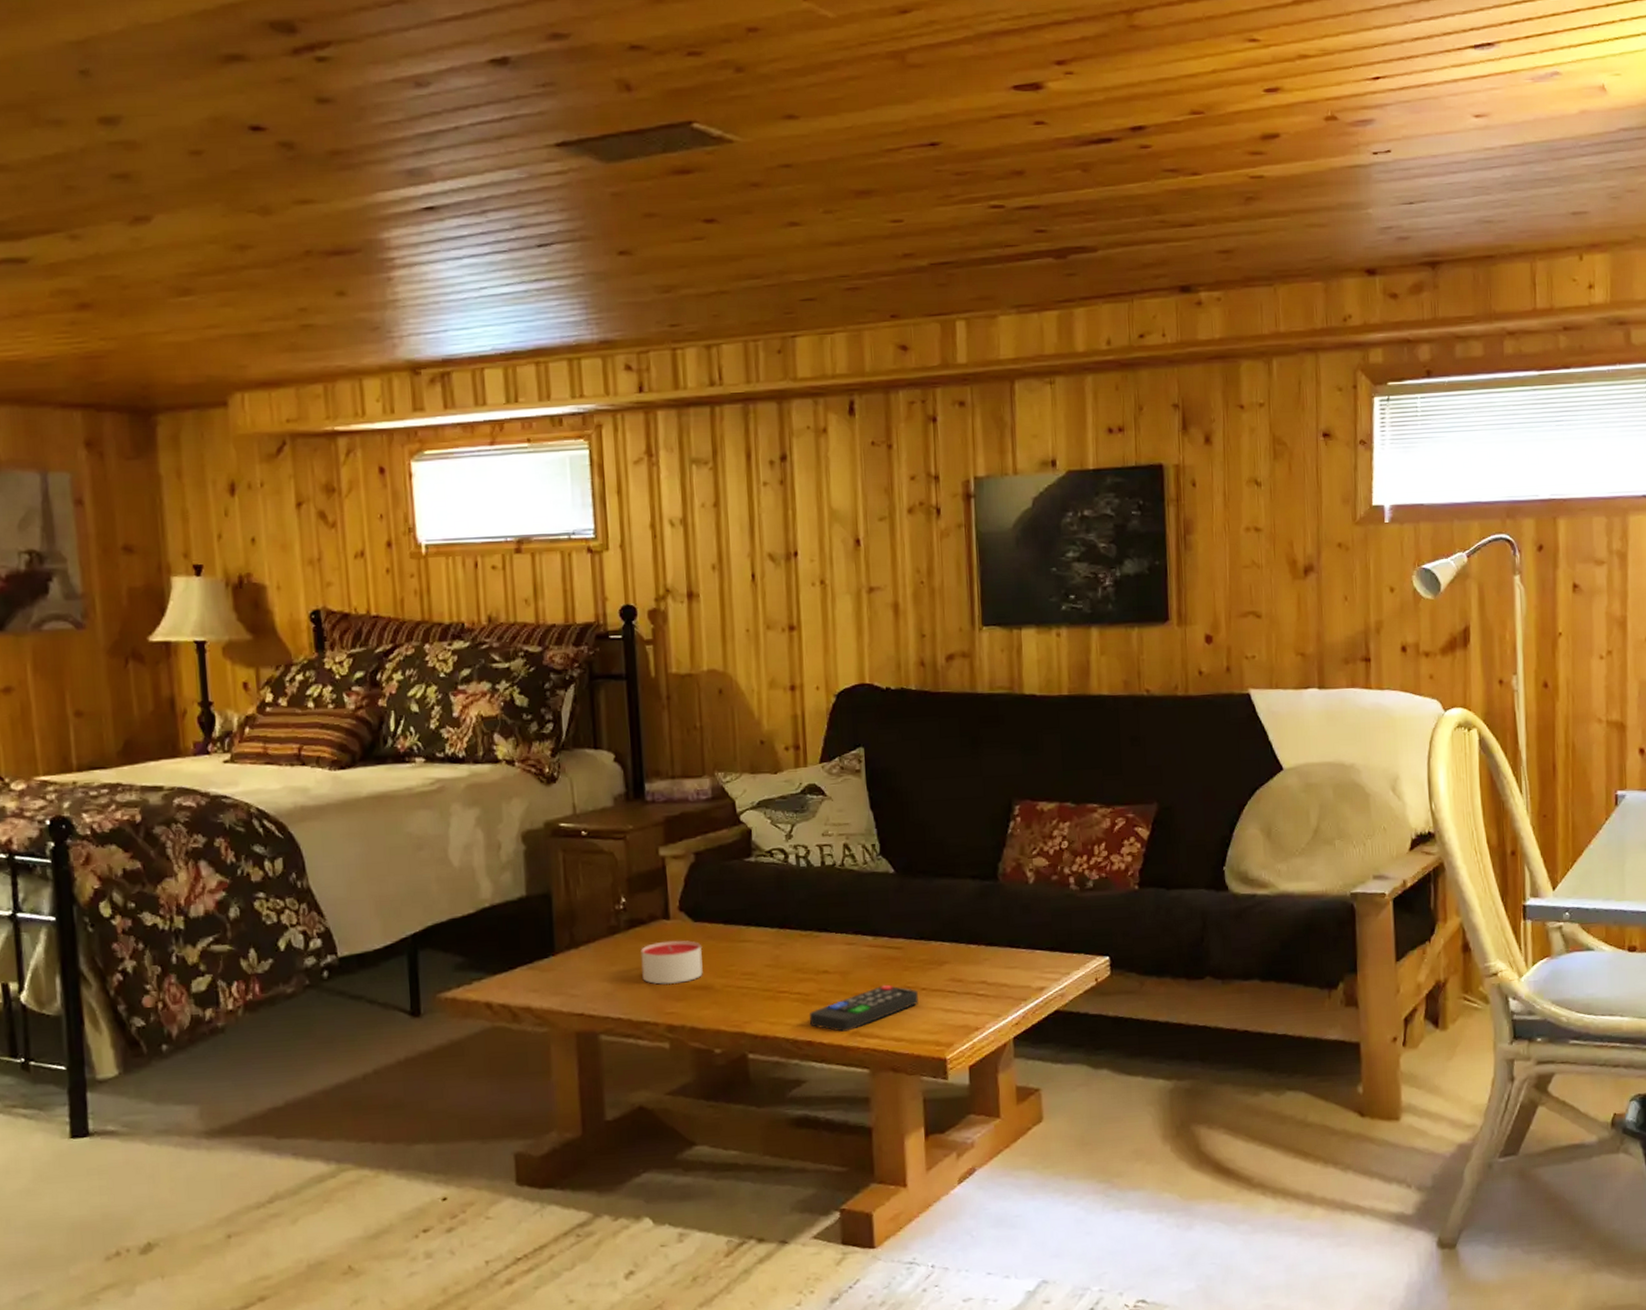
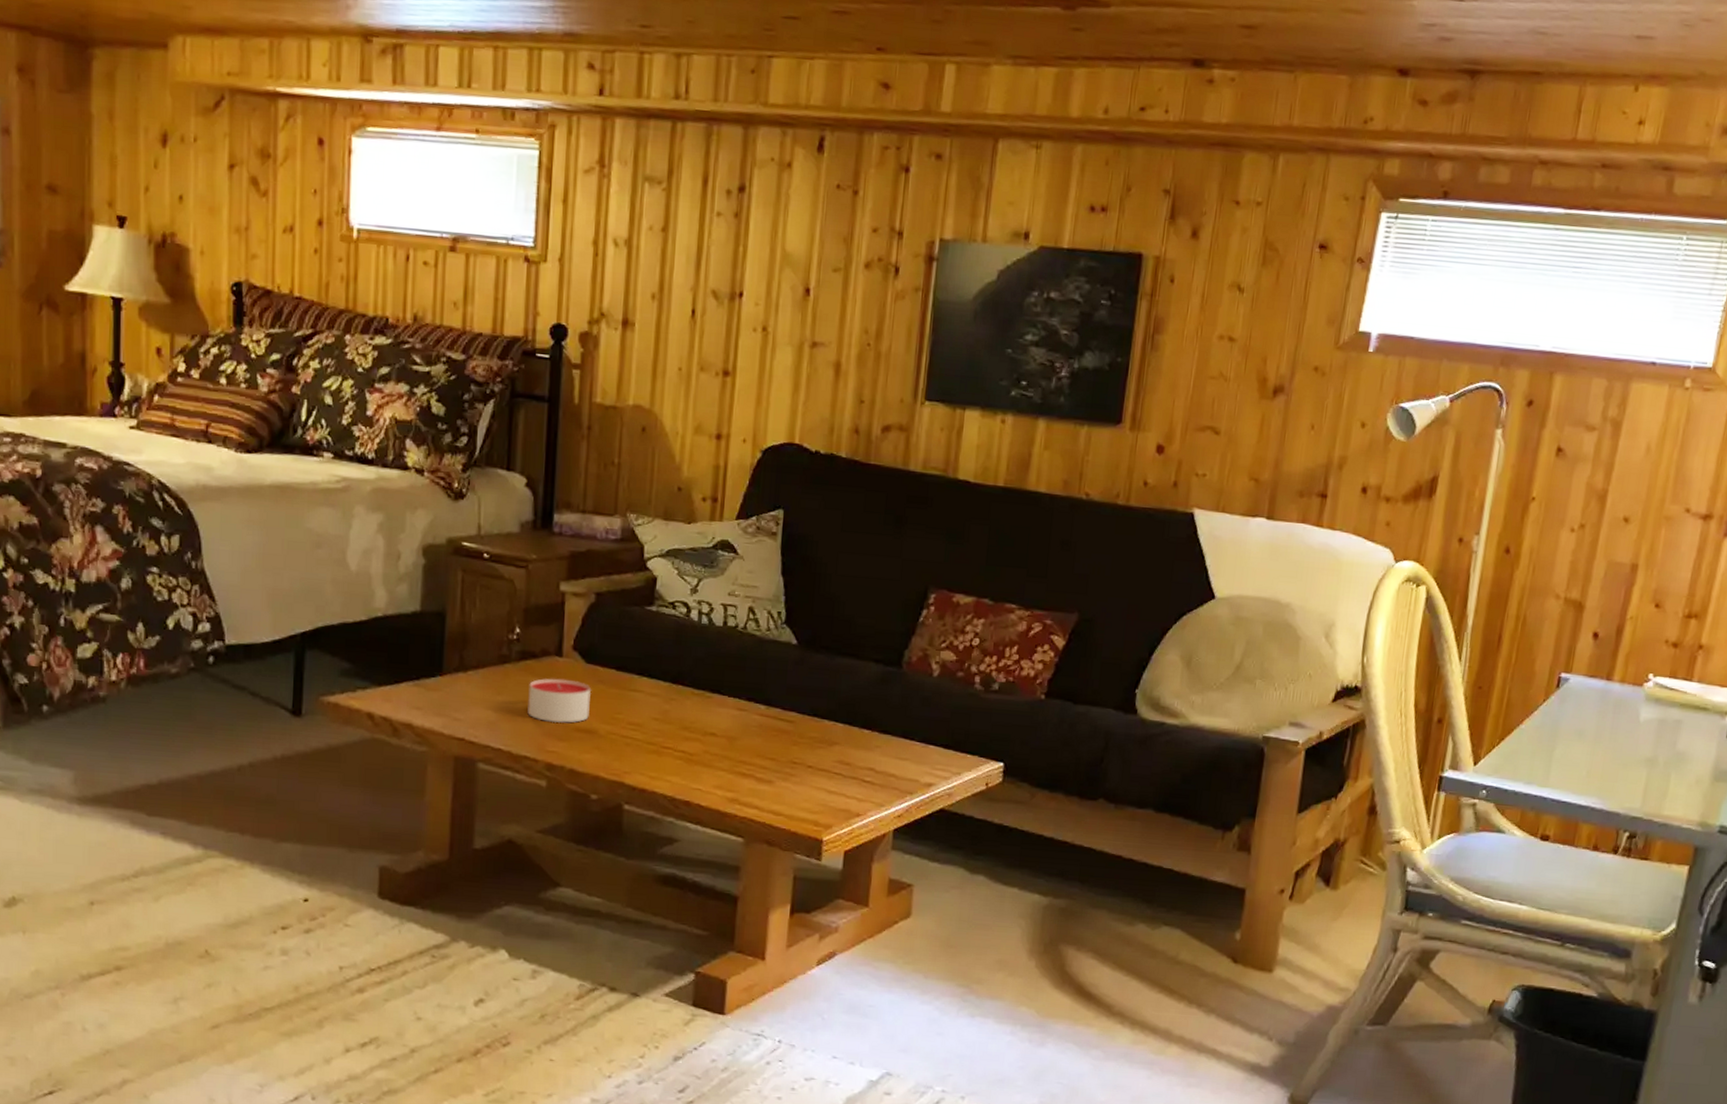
remote control: present [809,984,918,1032] -> none [689,756,803,797]

